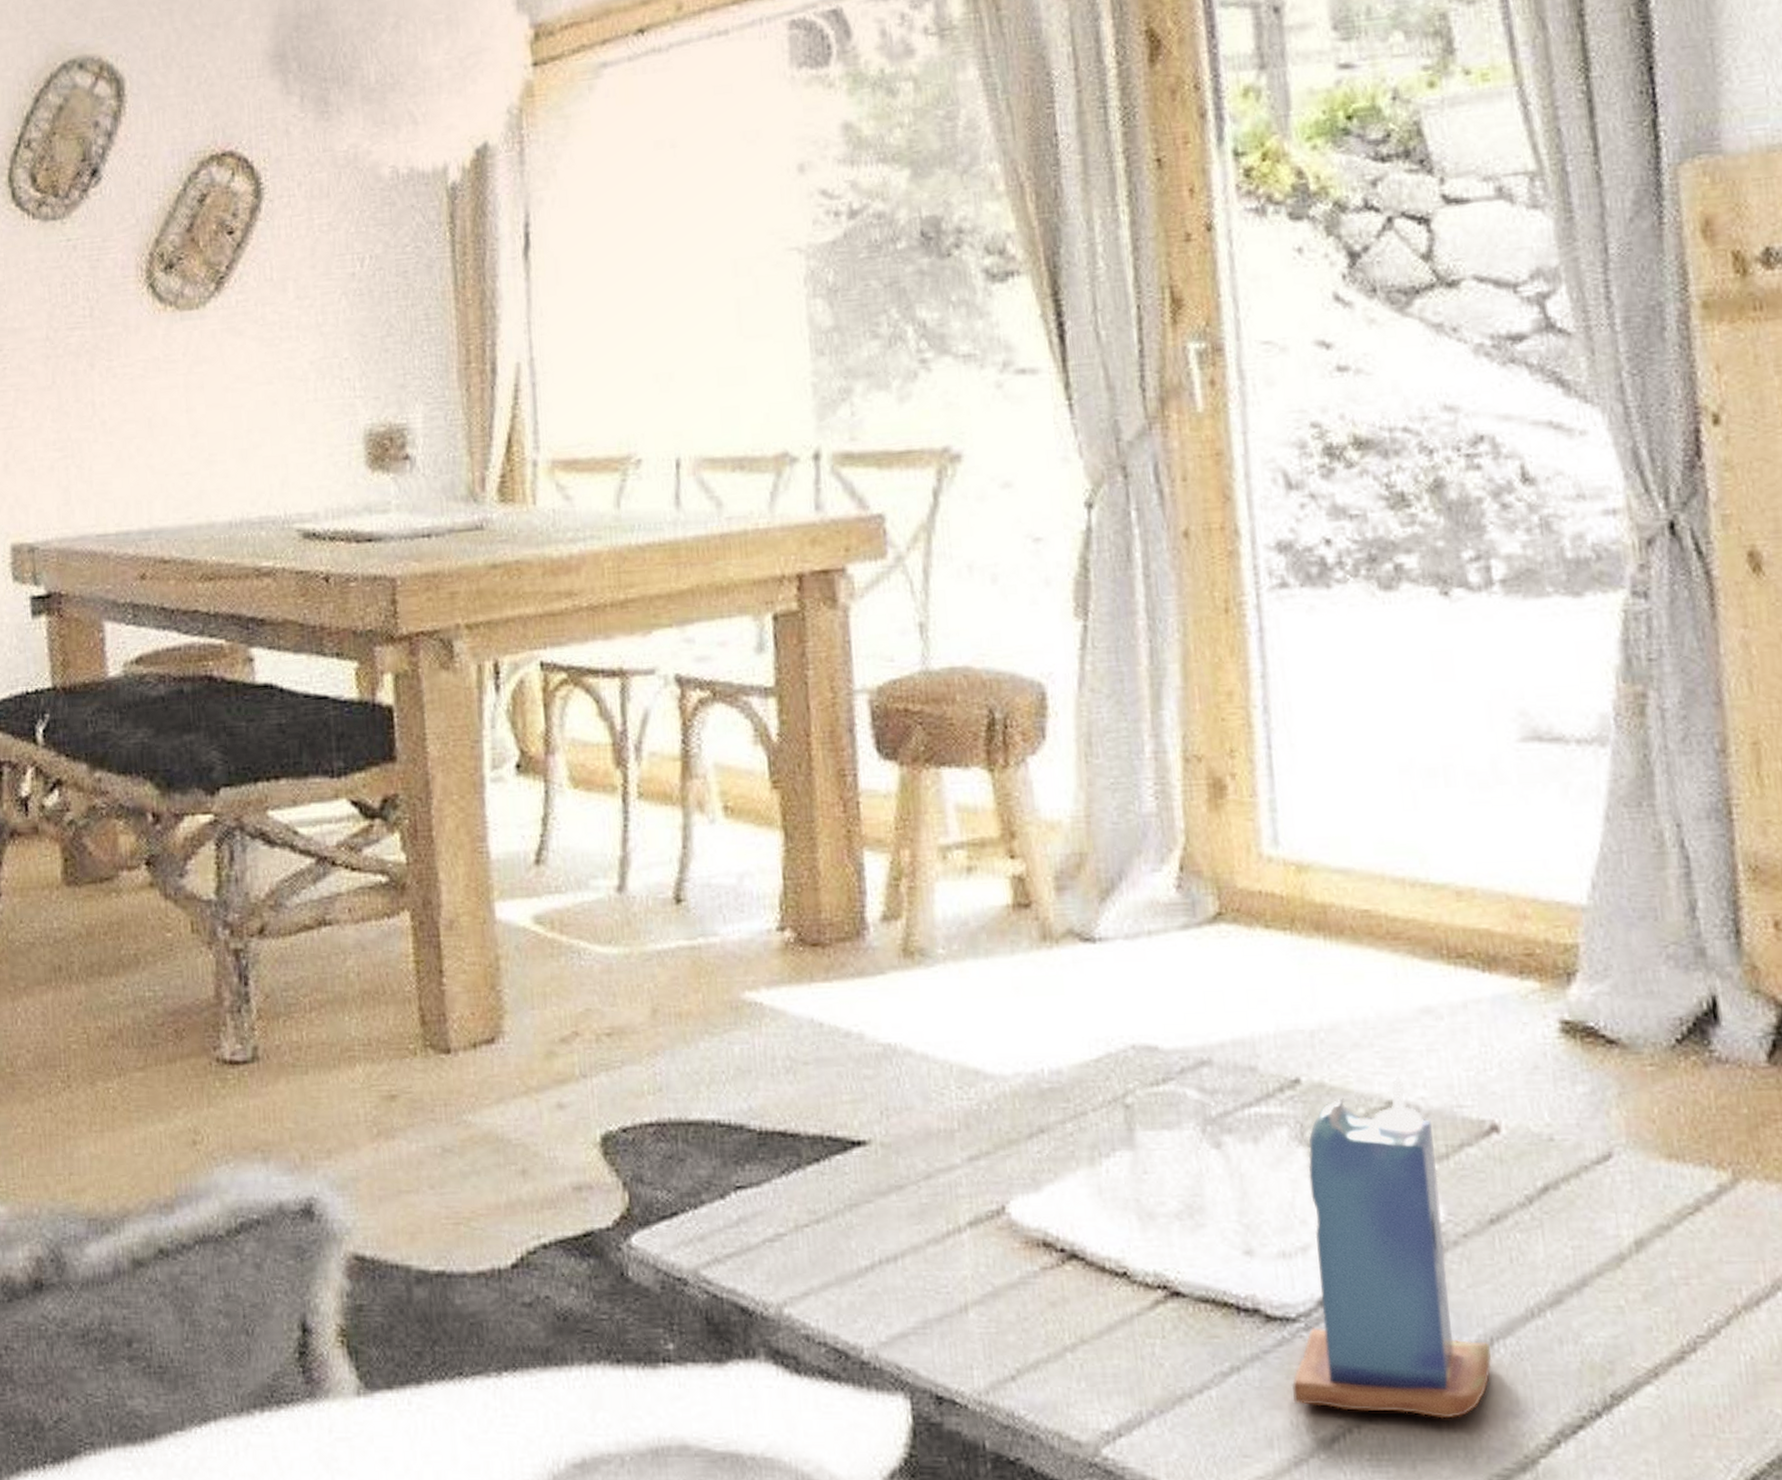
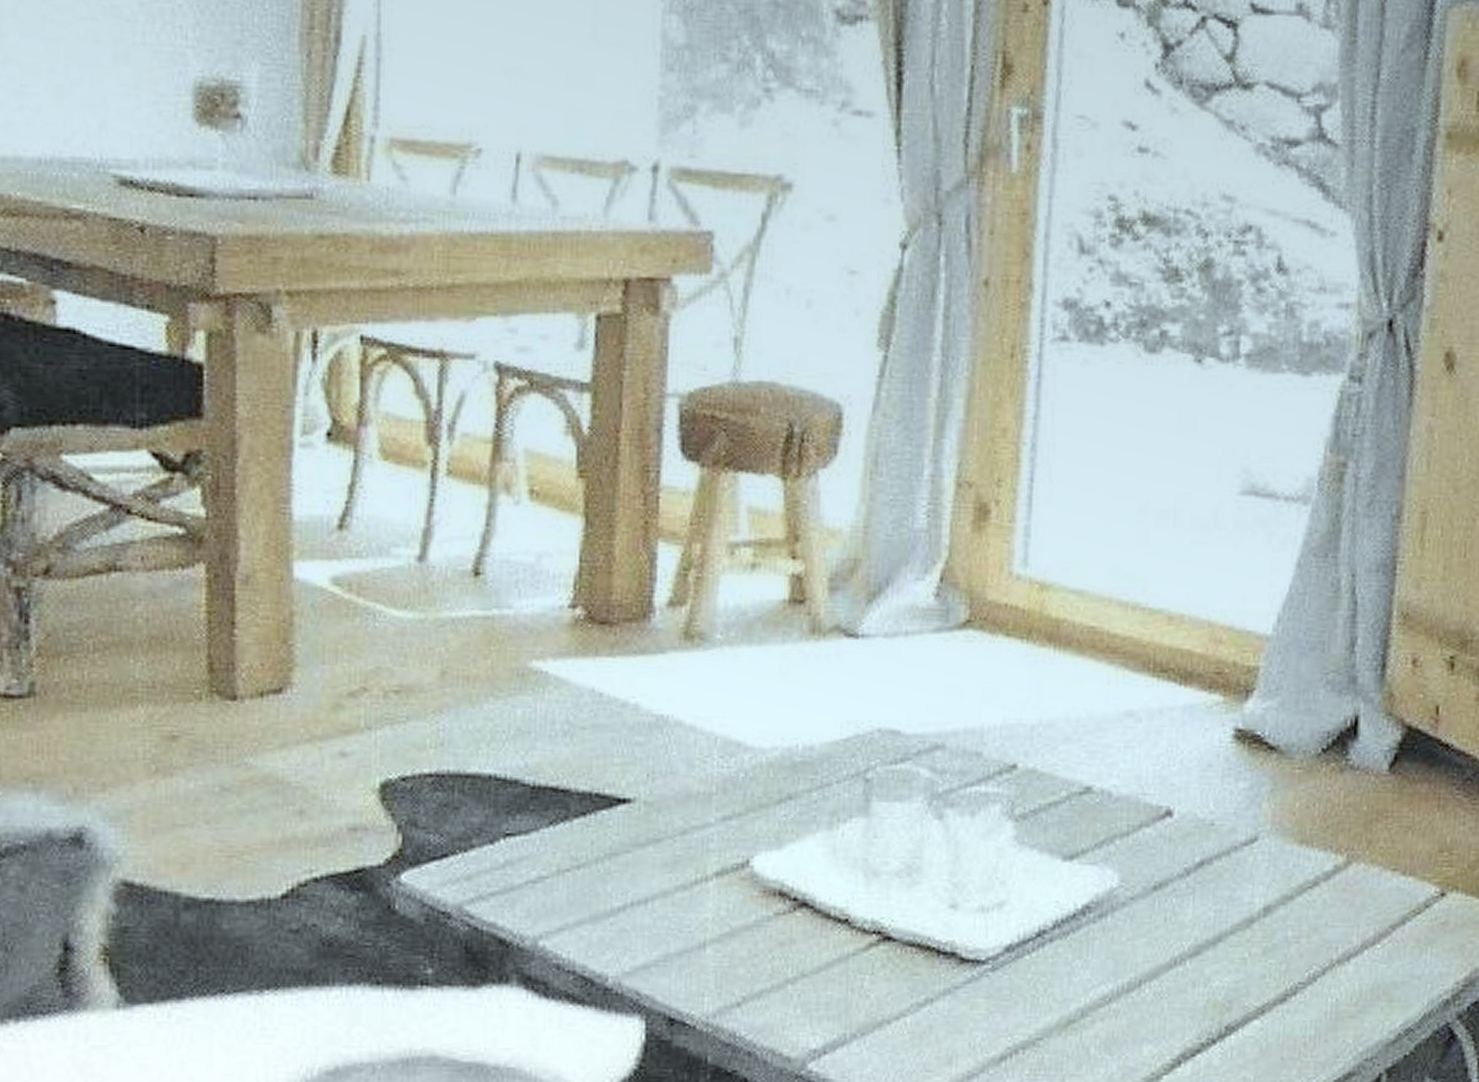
candle: present [1291,1076,1492,1419] -> none [974,767,1138,1043]

